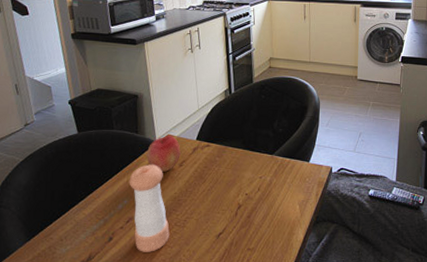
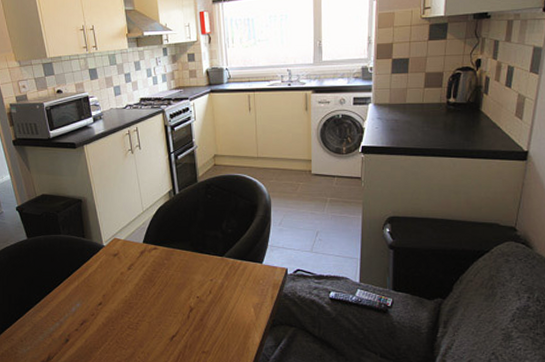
pepper shaker: present [129,165,170,252] -> none [80,268,123,354]
apple: present [147,135,181,172] -> none [95,238,128,275]

